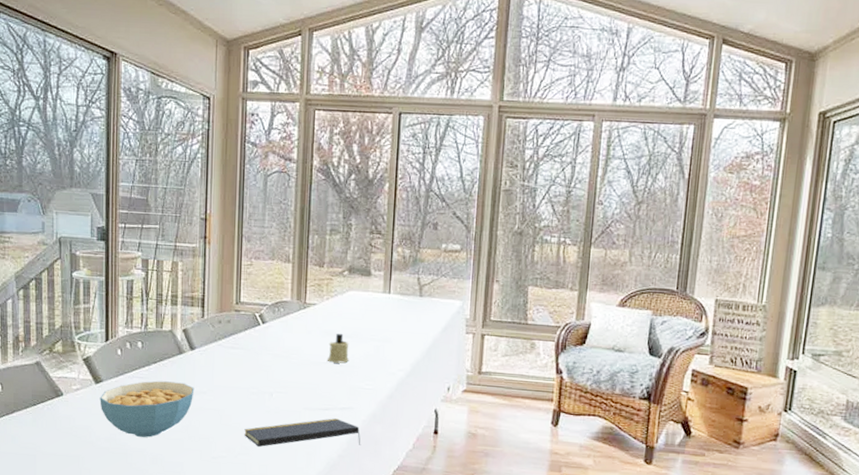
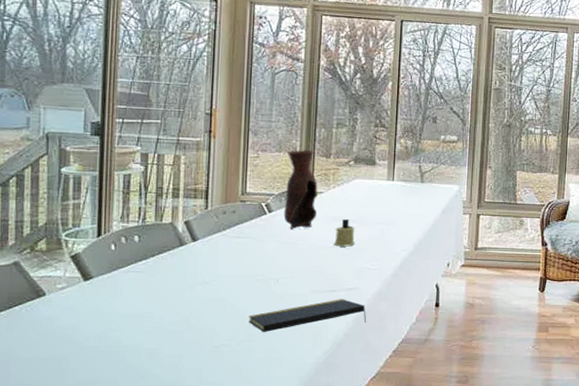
cereal bowl: present [100,381,195,438] -> none [89,274,196,332]
vase: none [277,257,311,343] -> present [283,149,318,231]

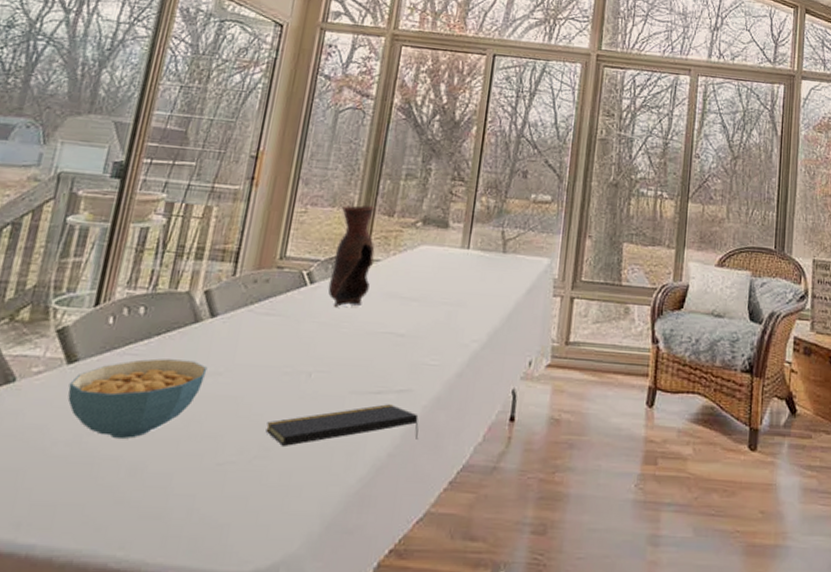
cereal bowl: none [89,274,196,332] -> present [67,358,208,439]
candle: present [334,219,356,247] -> none [387,296,416,334]

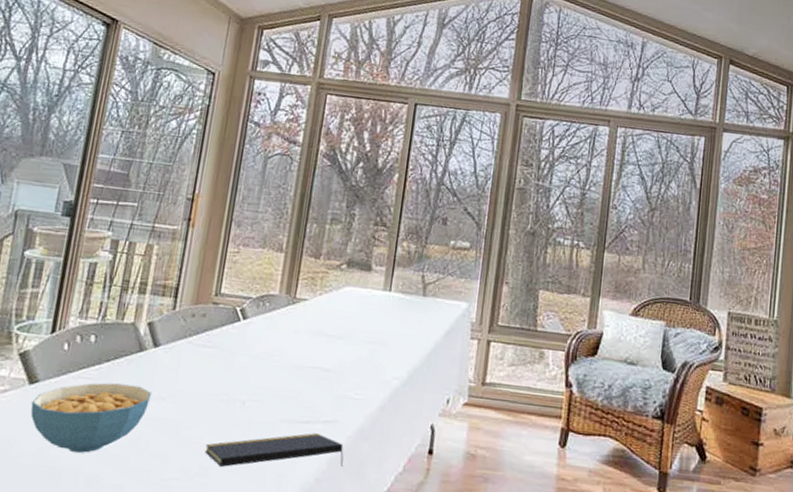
vase: present [328,205,375,309] -> none [259,247,303,343]

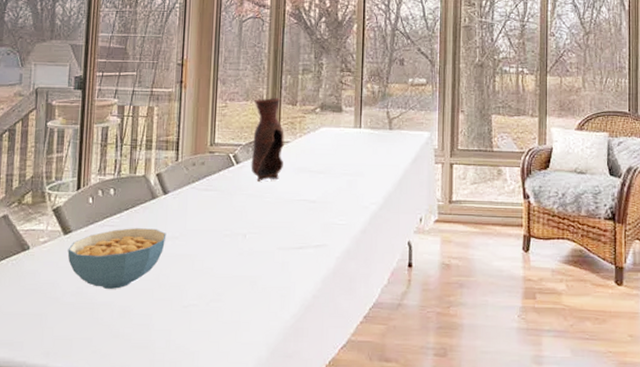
notepad: present [205,433,344,467] -> none [216,257,336,292]
vase: none [259,247,303,343] -> present [251,97,284,183]

